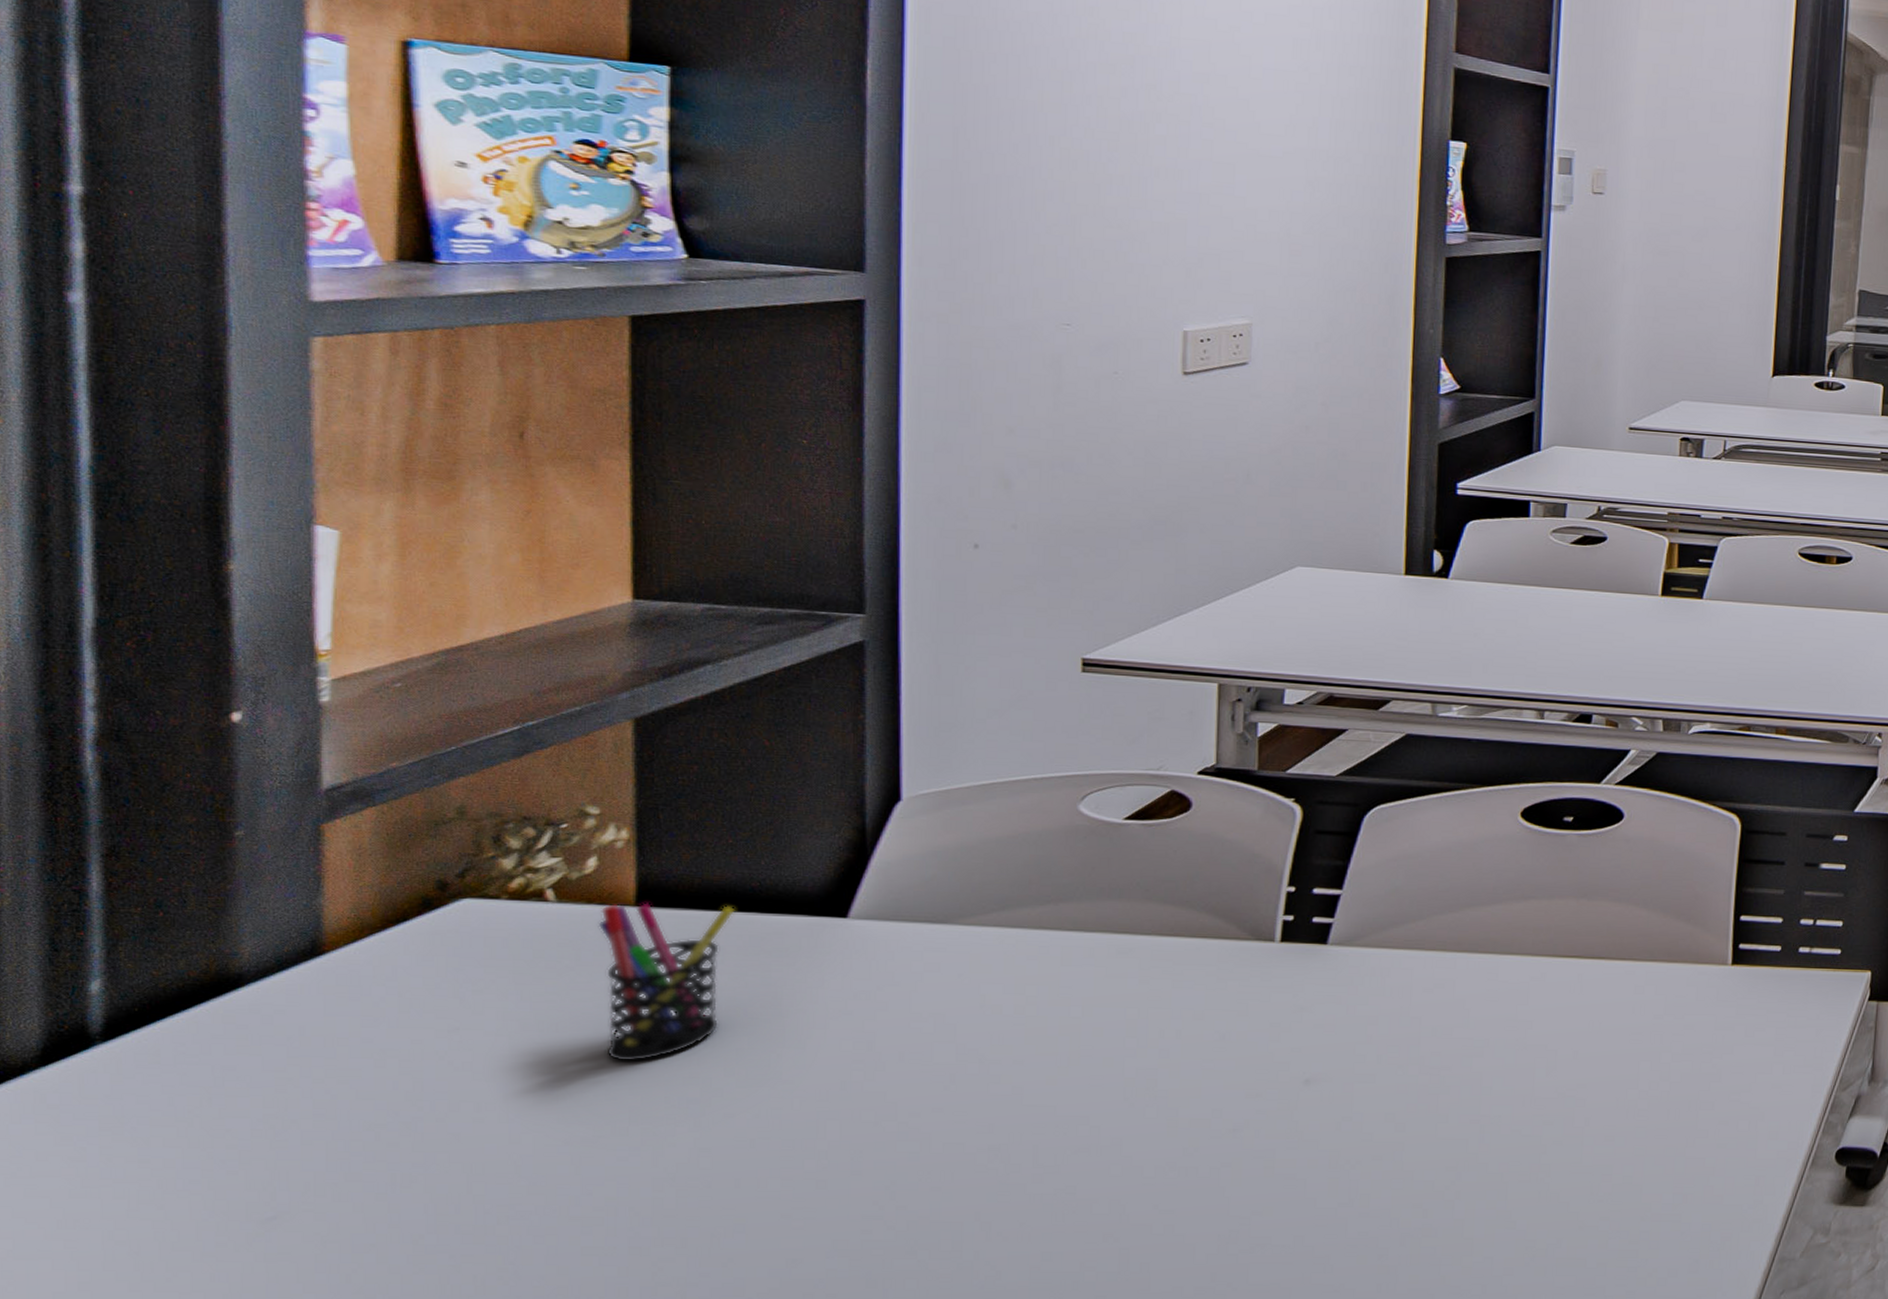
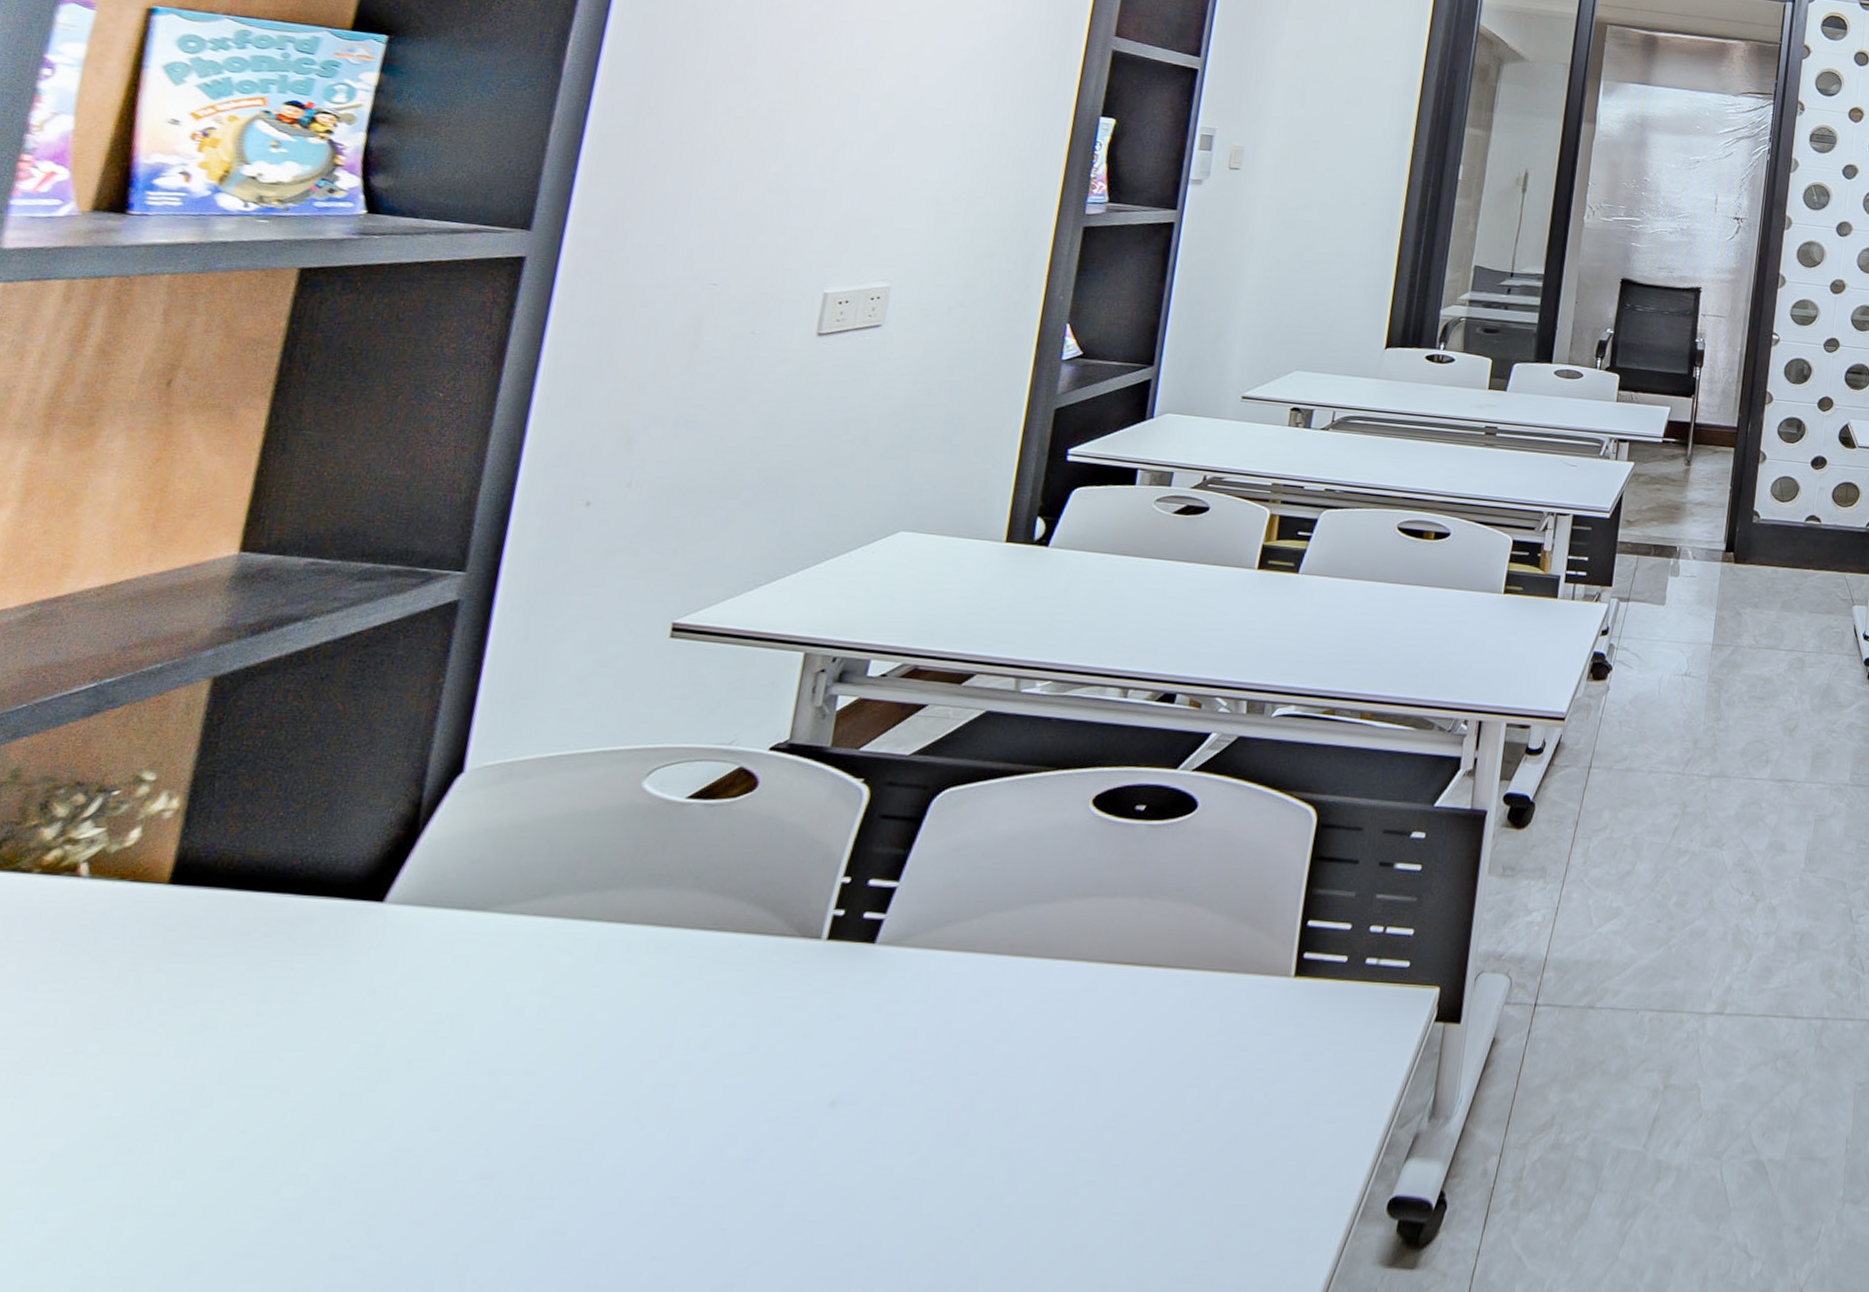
pen holder: present [598,902,736,1063] -> none [100,880,271,1065]

